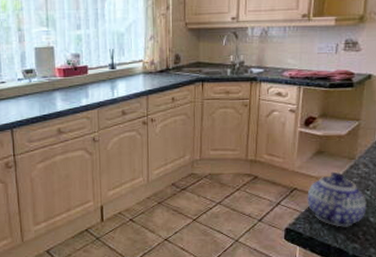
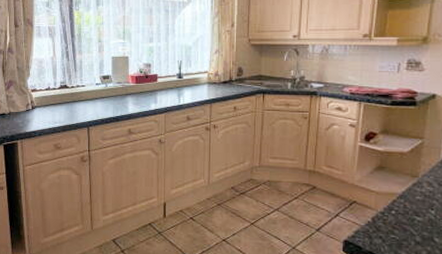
teapot: present [307,171,367,228] -> none [367,187,431,245]

